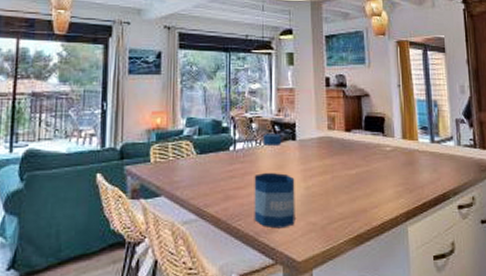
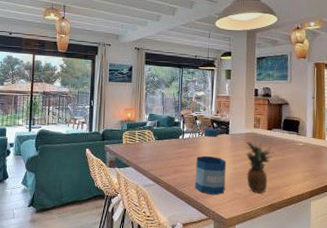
fruit: none [317,148,356,221] -> present [244,141,275,194]

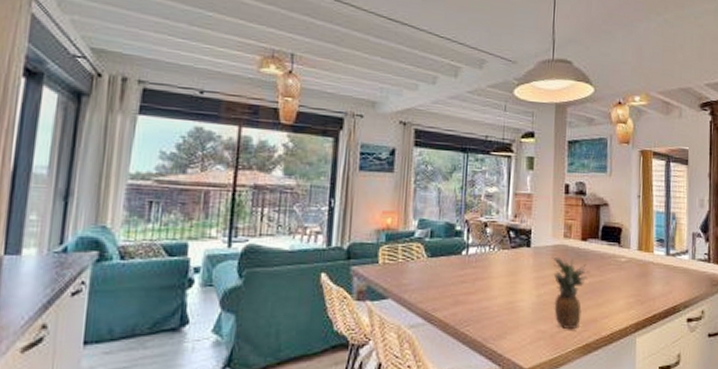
bottle: present [195,128,227,195] -> none [483,239,527,335]

